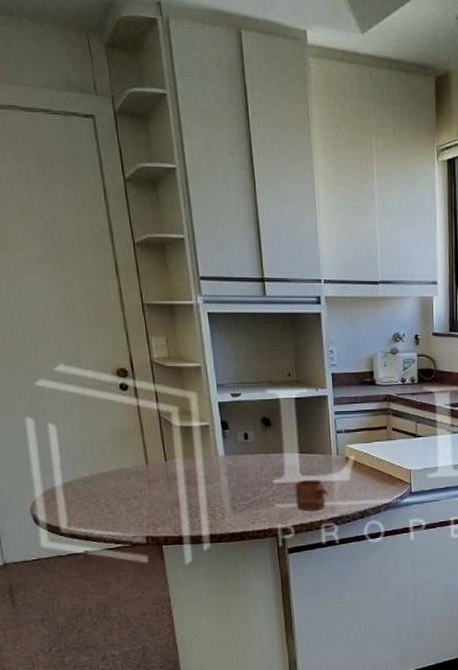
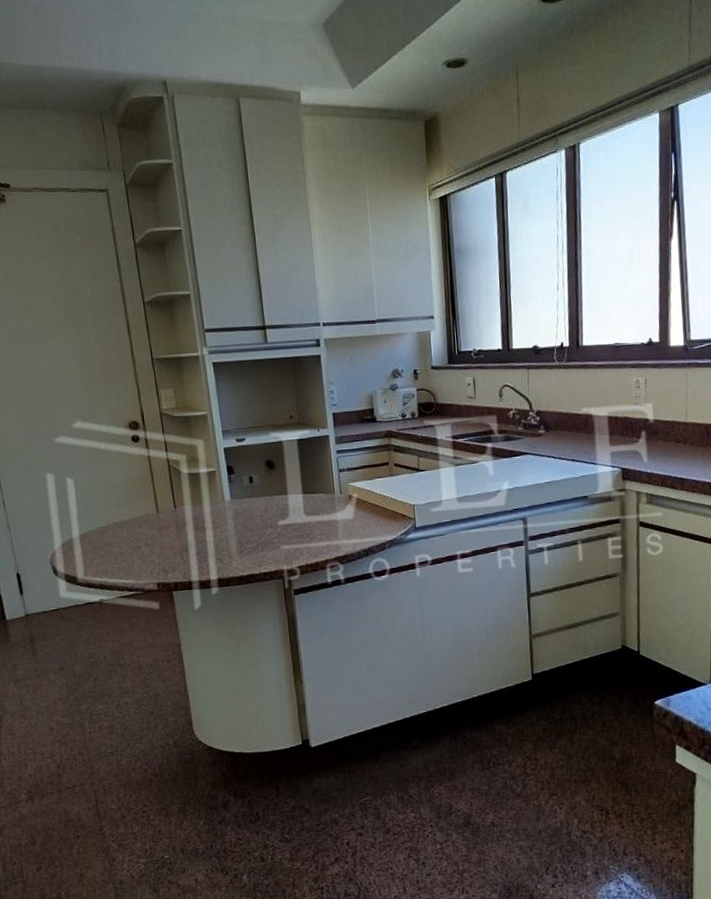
mug: present [295,479,328,512] -> none [299,519,333,552]

